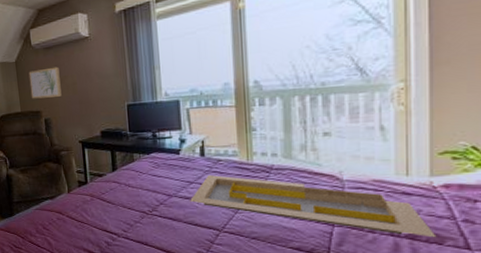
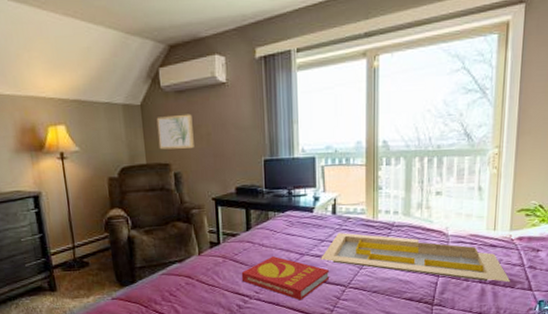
book: none [108,197,202,242] -> present [241,256,330,301]

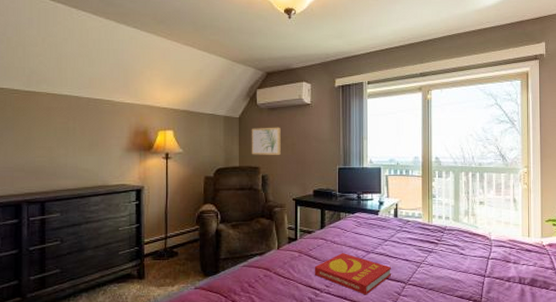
serving tray: present [321,233,511,283] -> none [384,234,545,284]

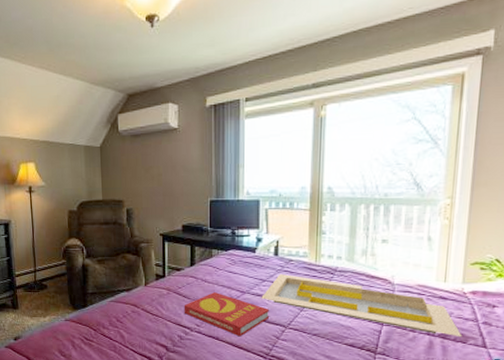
wall art: present [251,127,281,155] -> none [113,156,146,187]
serving tray: none [384,234,545,284] -> present [261,274,463,337]

